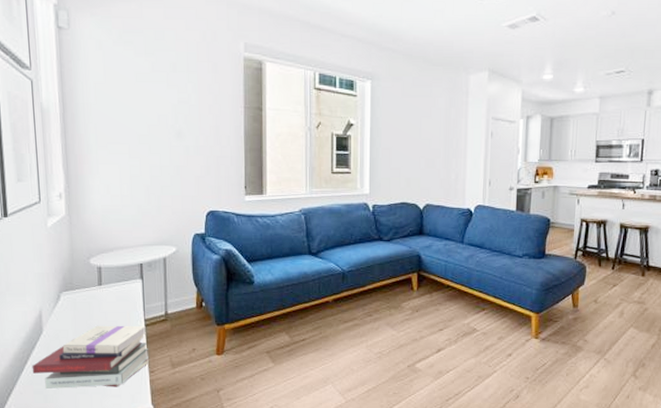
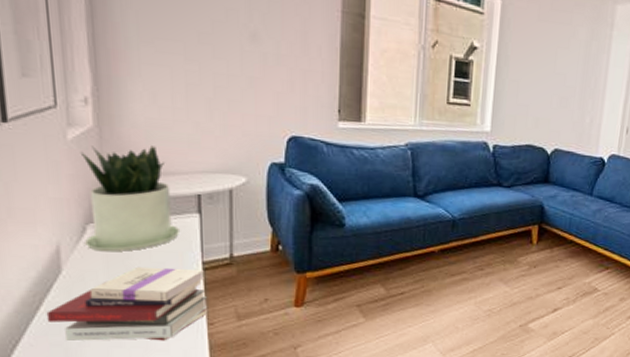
planter: none [57,227,128,314] -> present [81,146,181,252]

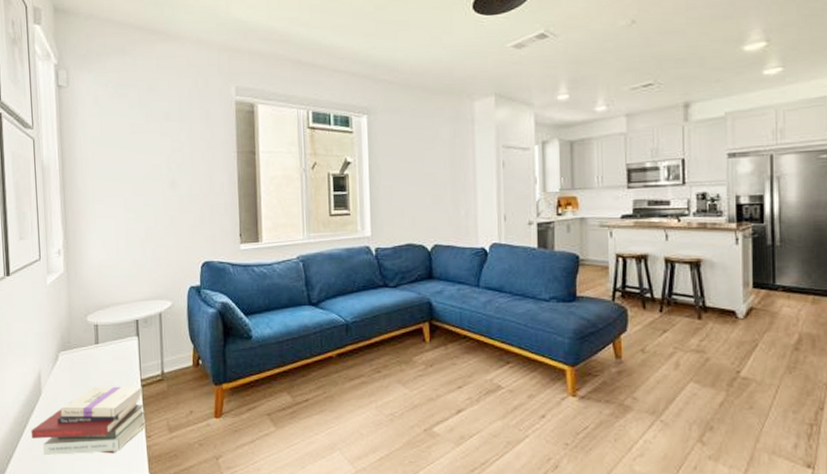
planter: present [81,146,181,252] -> none [56,282,124,375]

